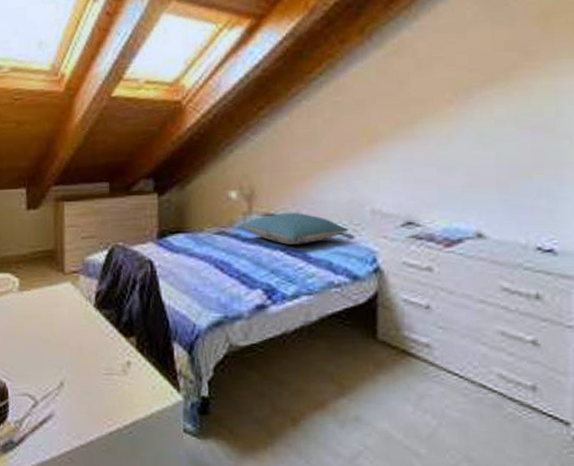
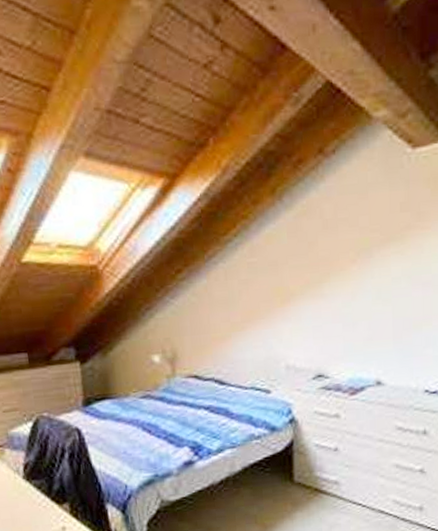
pillow: present [239,212,349,245] -> none [164,372,267,404]

